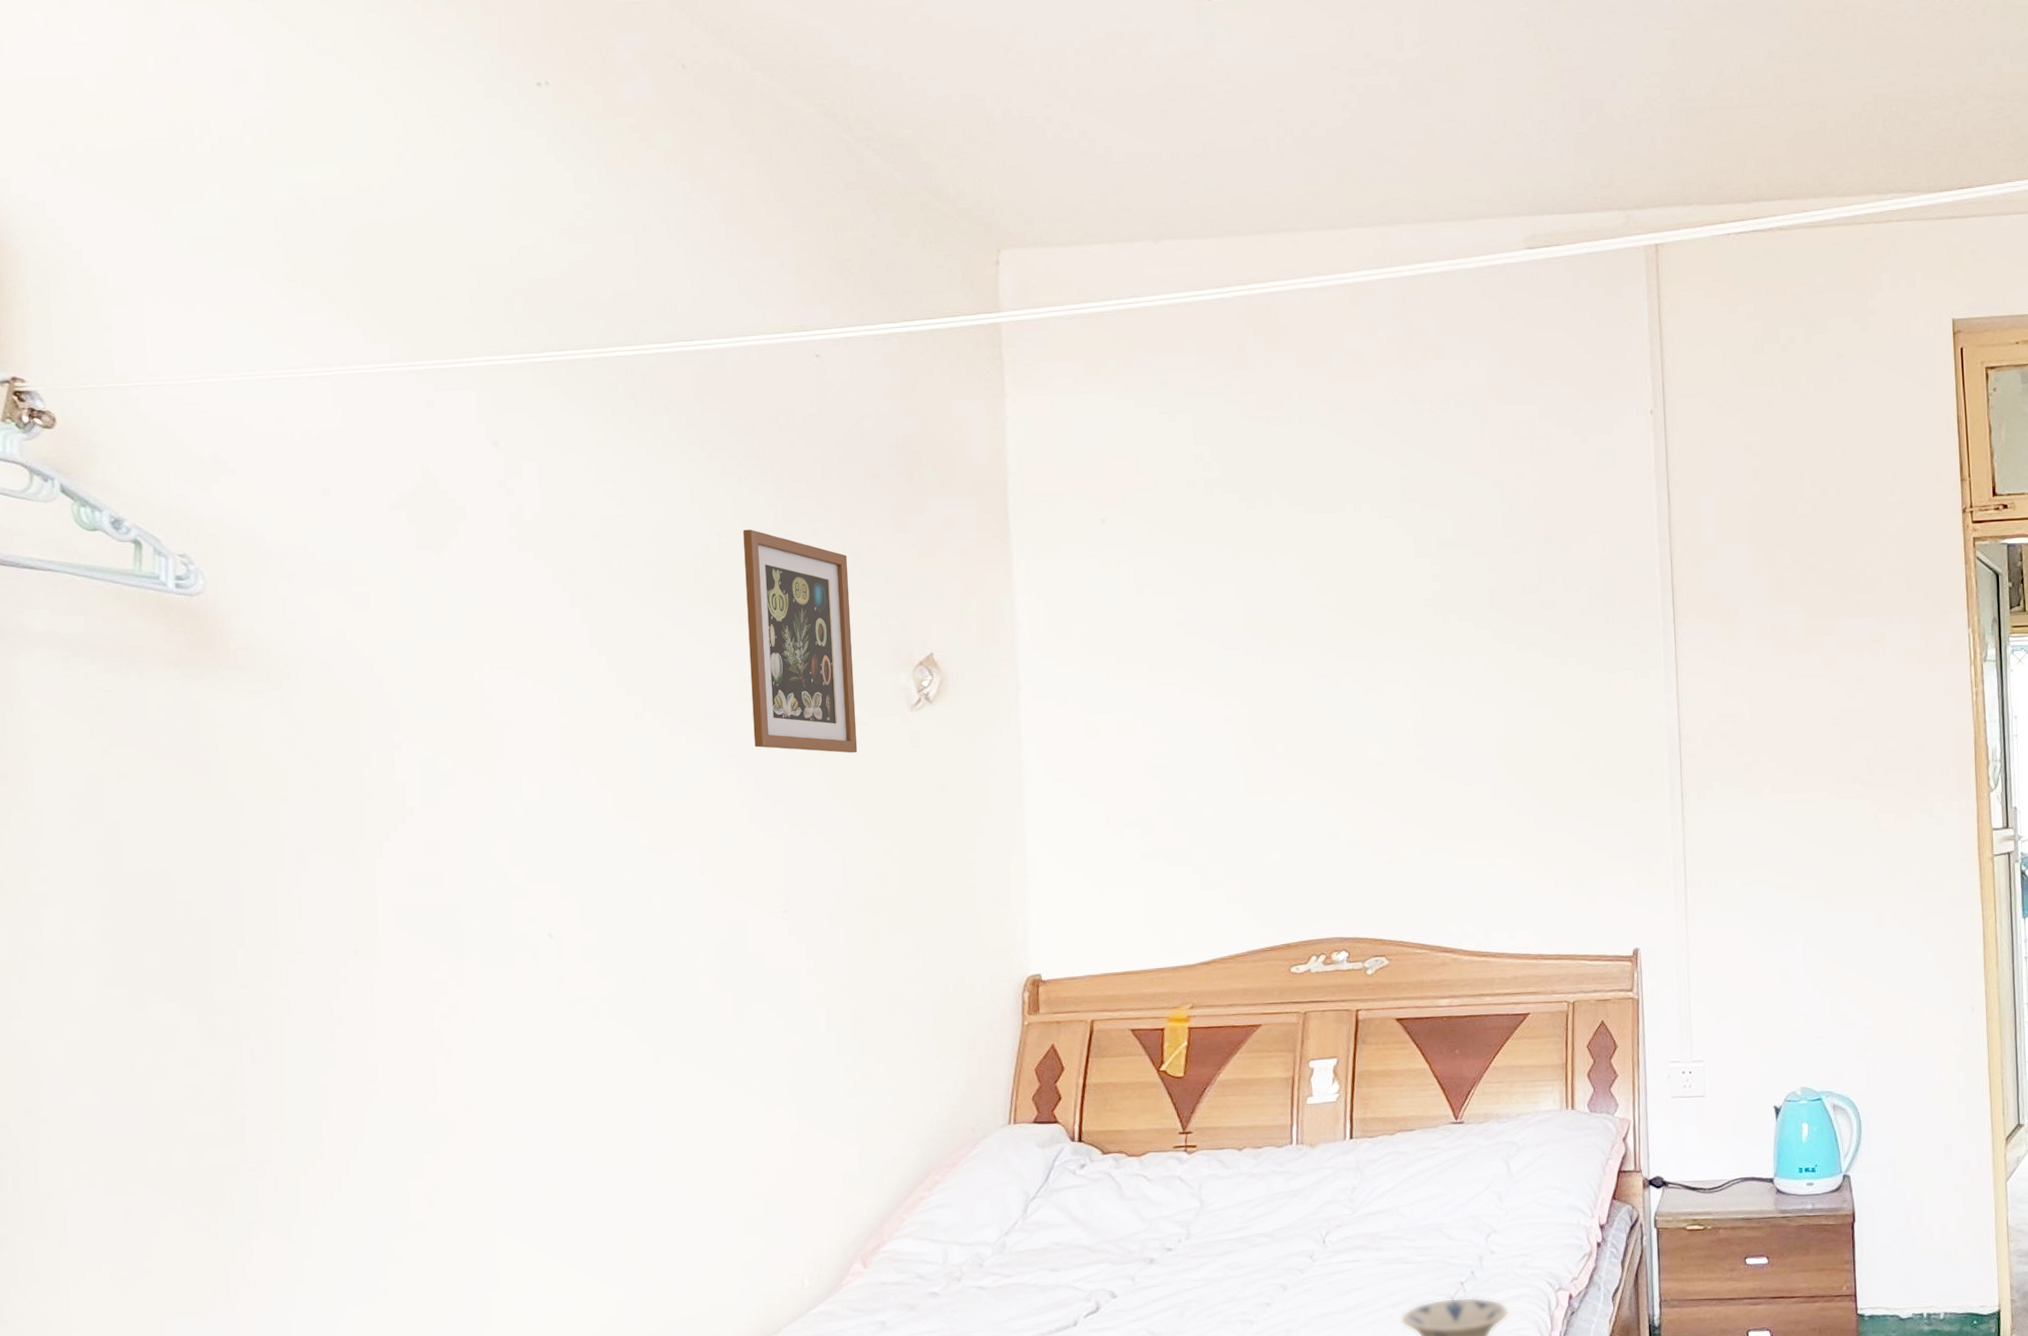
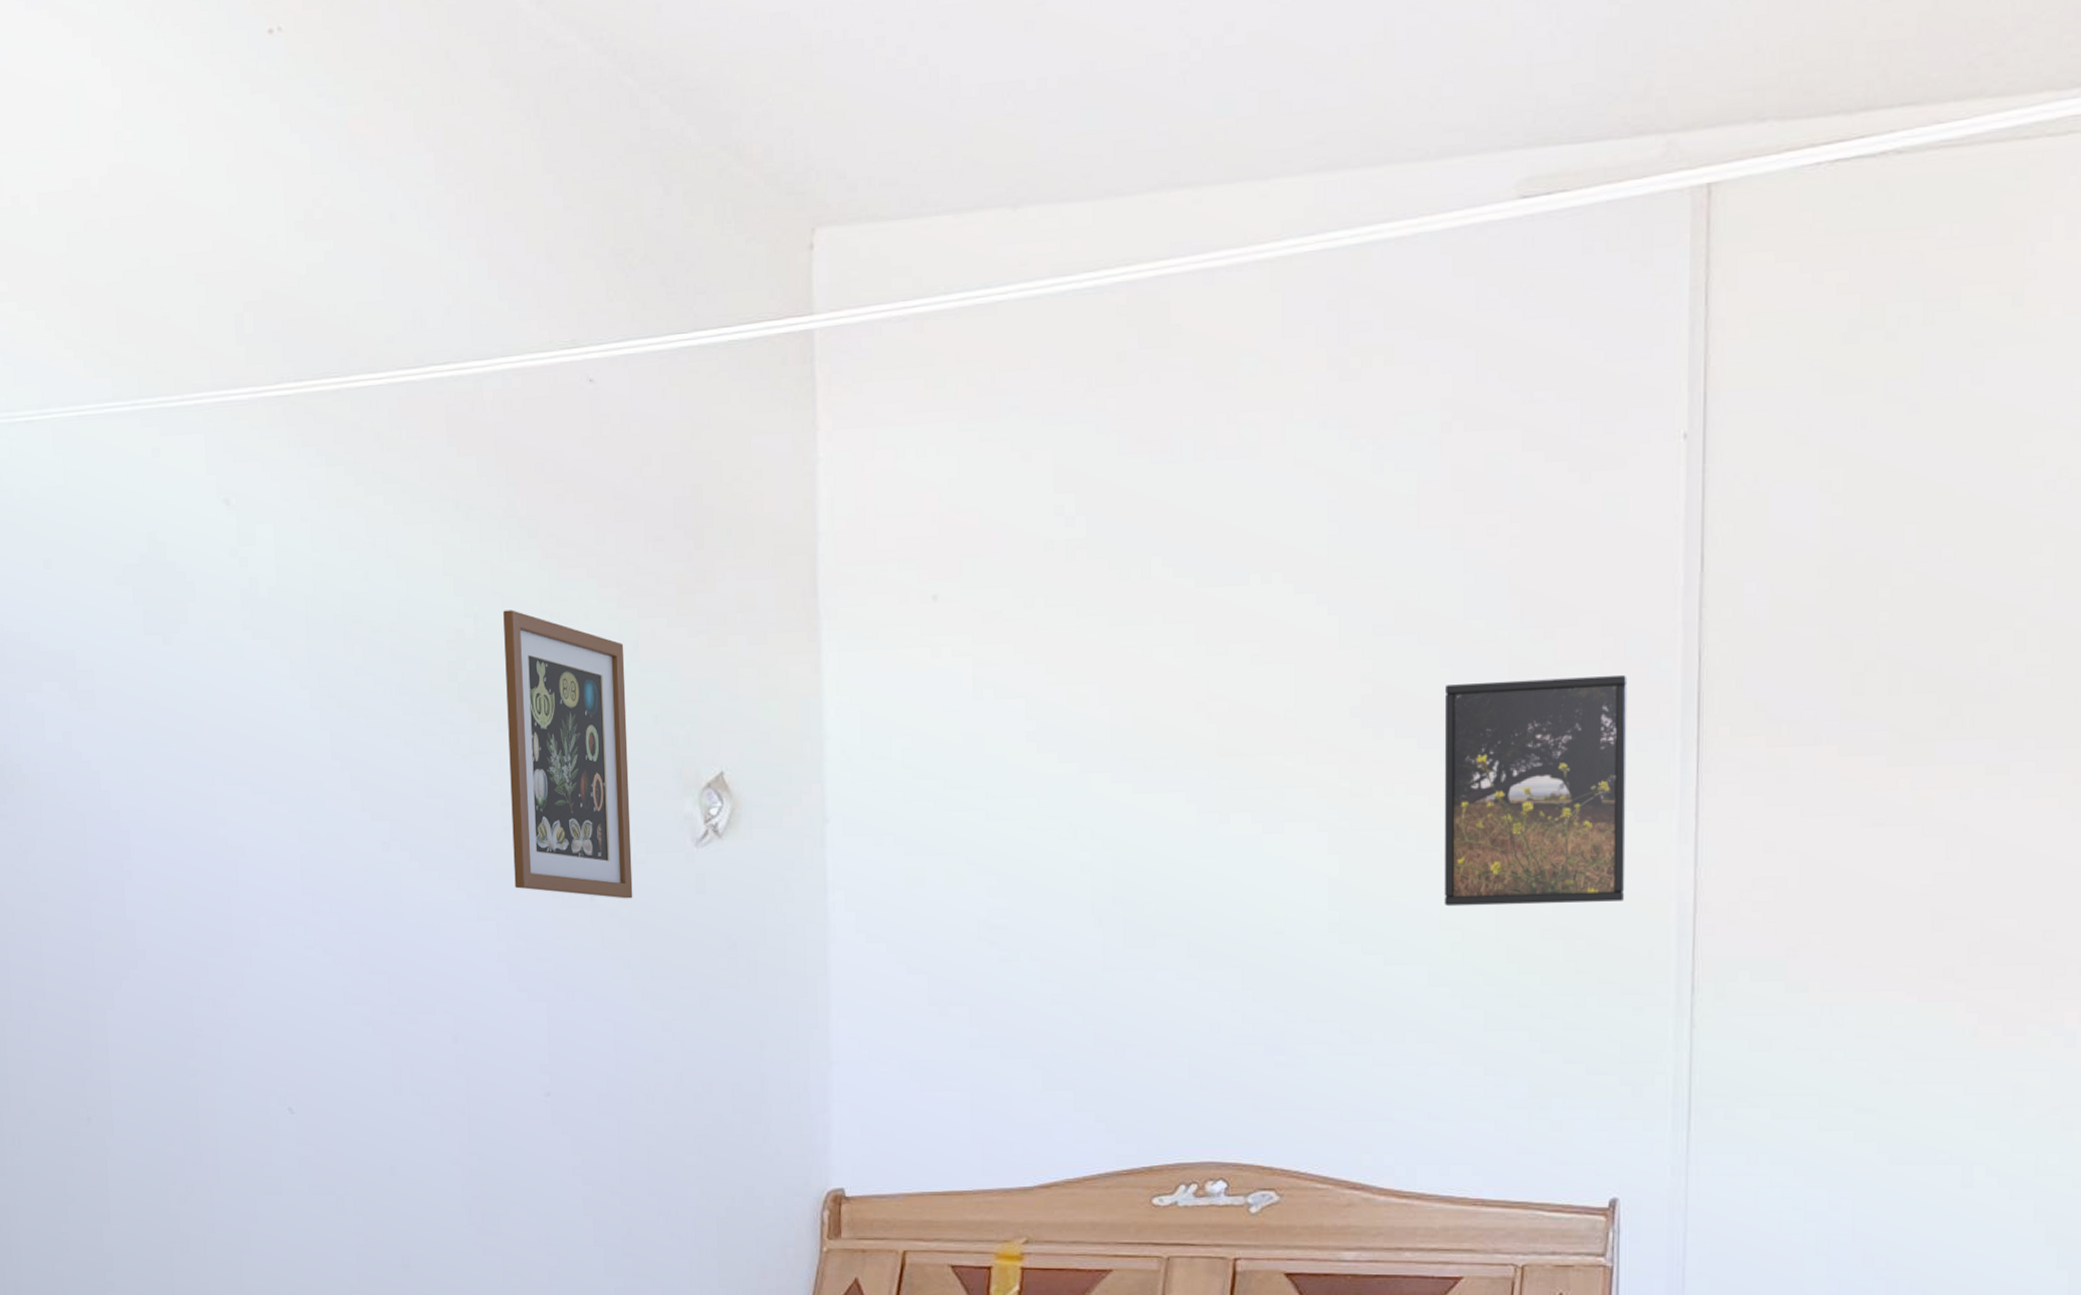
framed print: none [1493,576,1630,742] -> present [1444,675,1628,907]

